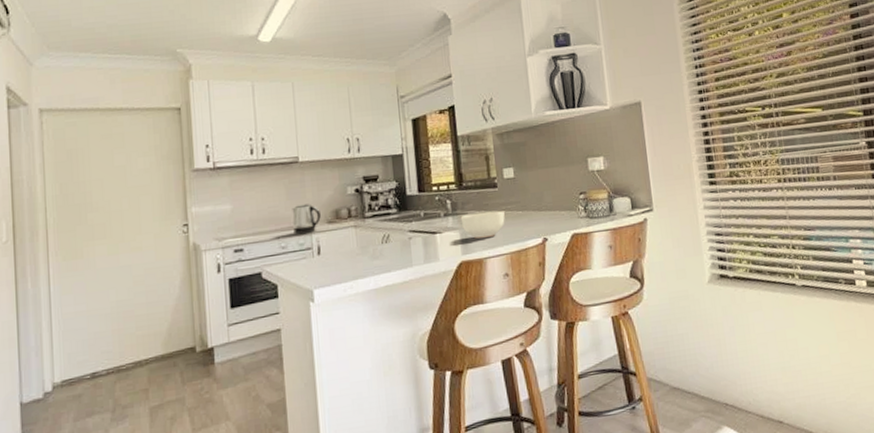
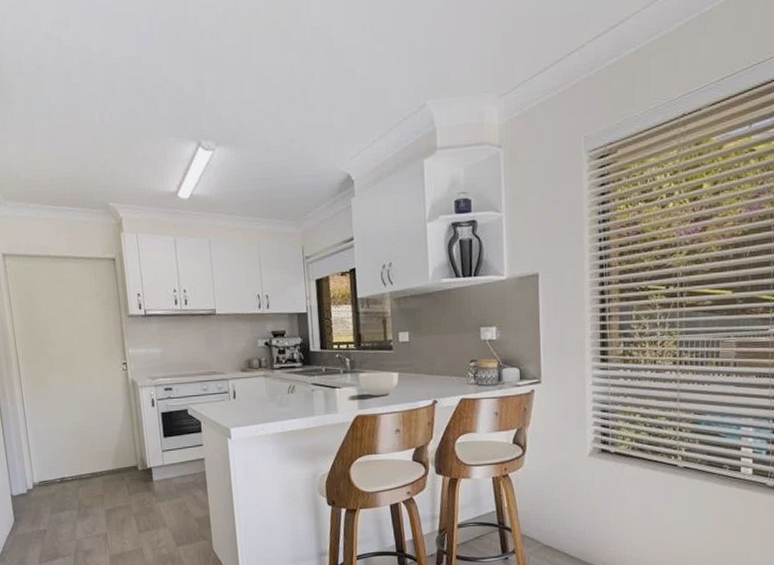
kettle: present [292,204,321,234] -> none [211,353,236,380]

